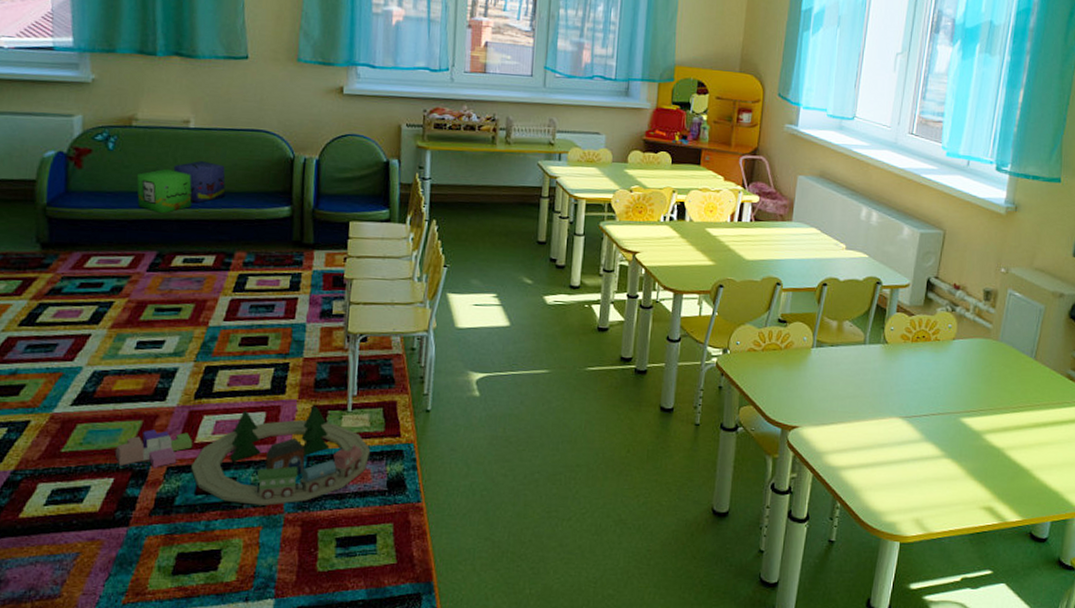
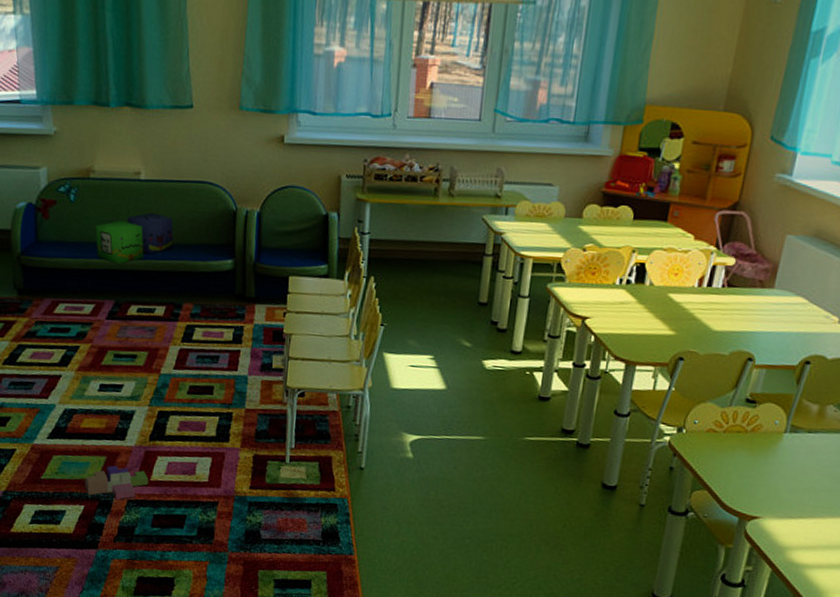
toy train set: present [191,406,371,506] -> none [148,454,307,543]

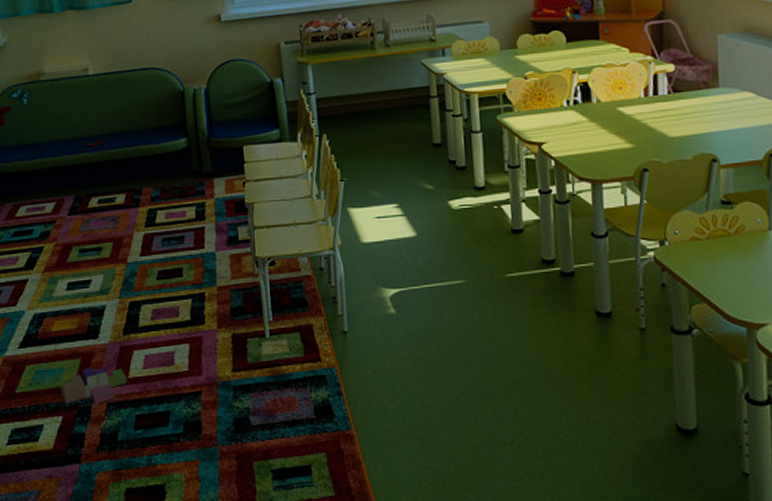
toy box: present [95,213,174,265] -> none [49,104,128,159]

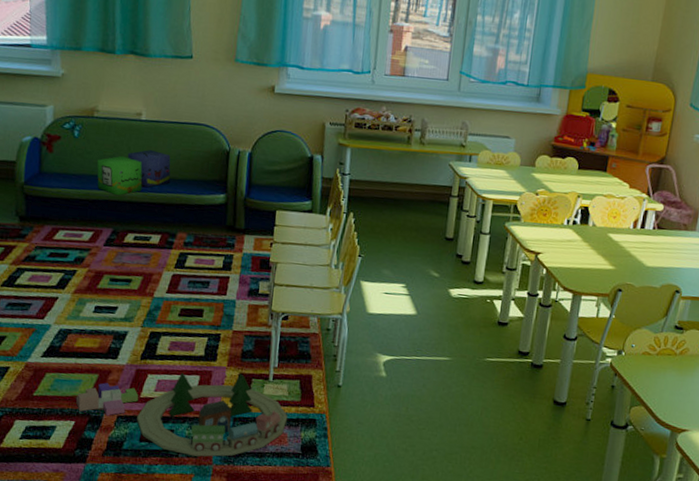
toy box: none [49,104,128,159] -> present [96,150,171,196]
toy train set: none [128,334,294,438] -> present [137,372,288,457]

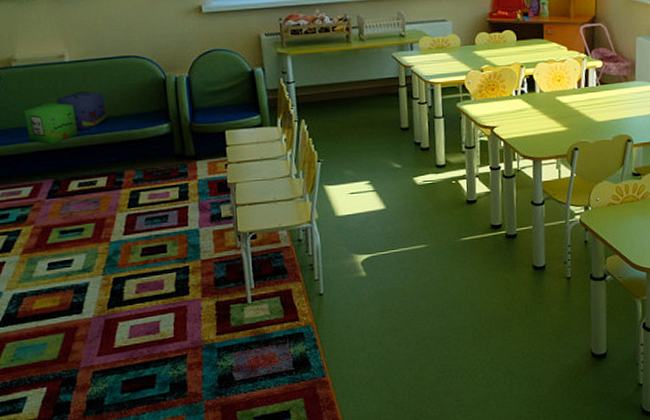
toy blocks: present [75,383,139,416] -> none [43,339,113,376]
toy train set: present [137,372,288,457] -> none [114,302,274,397]

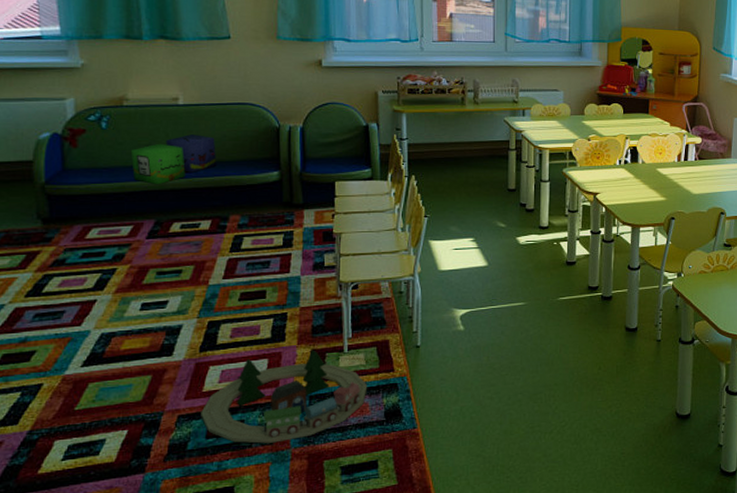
toy train set: none [114,302,274,397] -> present [201,350,368,444]

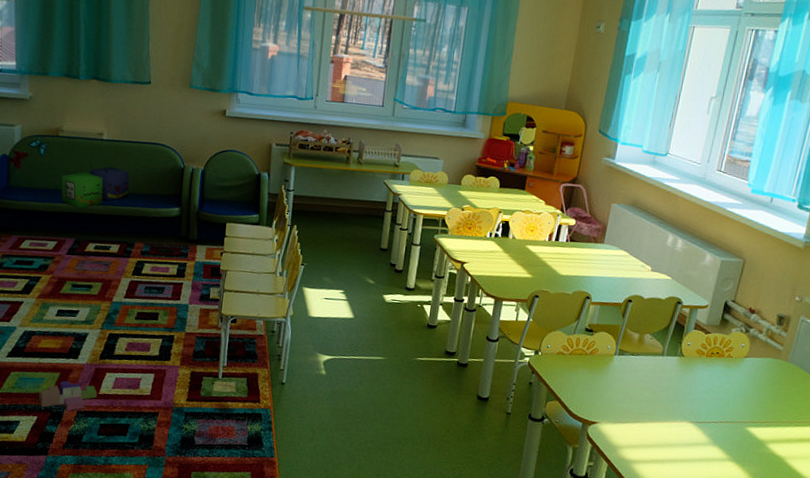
toy blocks: none [126,383,201,418] -> present [38,380,98,412]
toy train set: present [201,350,368,444] -> none [95,370,236,449]

